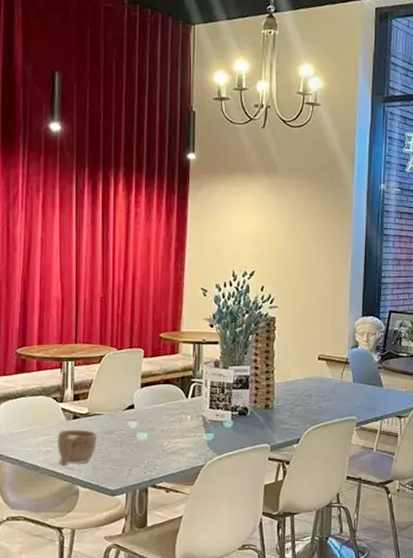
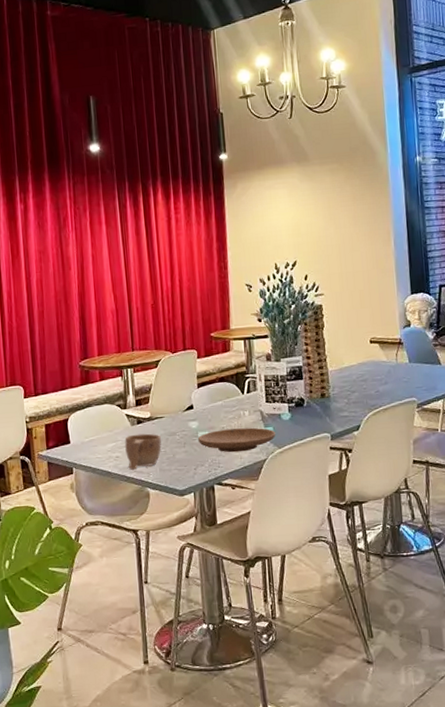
plate: none [135,432,217,456] -> present [197,427,276,453]

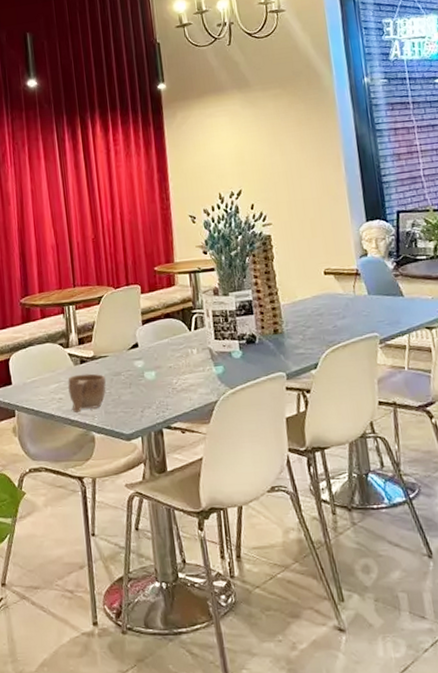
plate: present [197,427,276,453] -> none [143,366,227,394]

